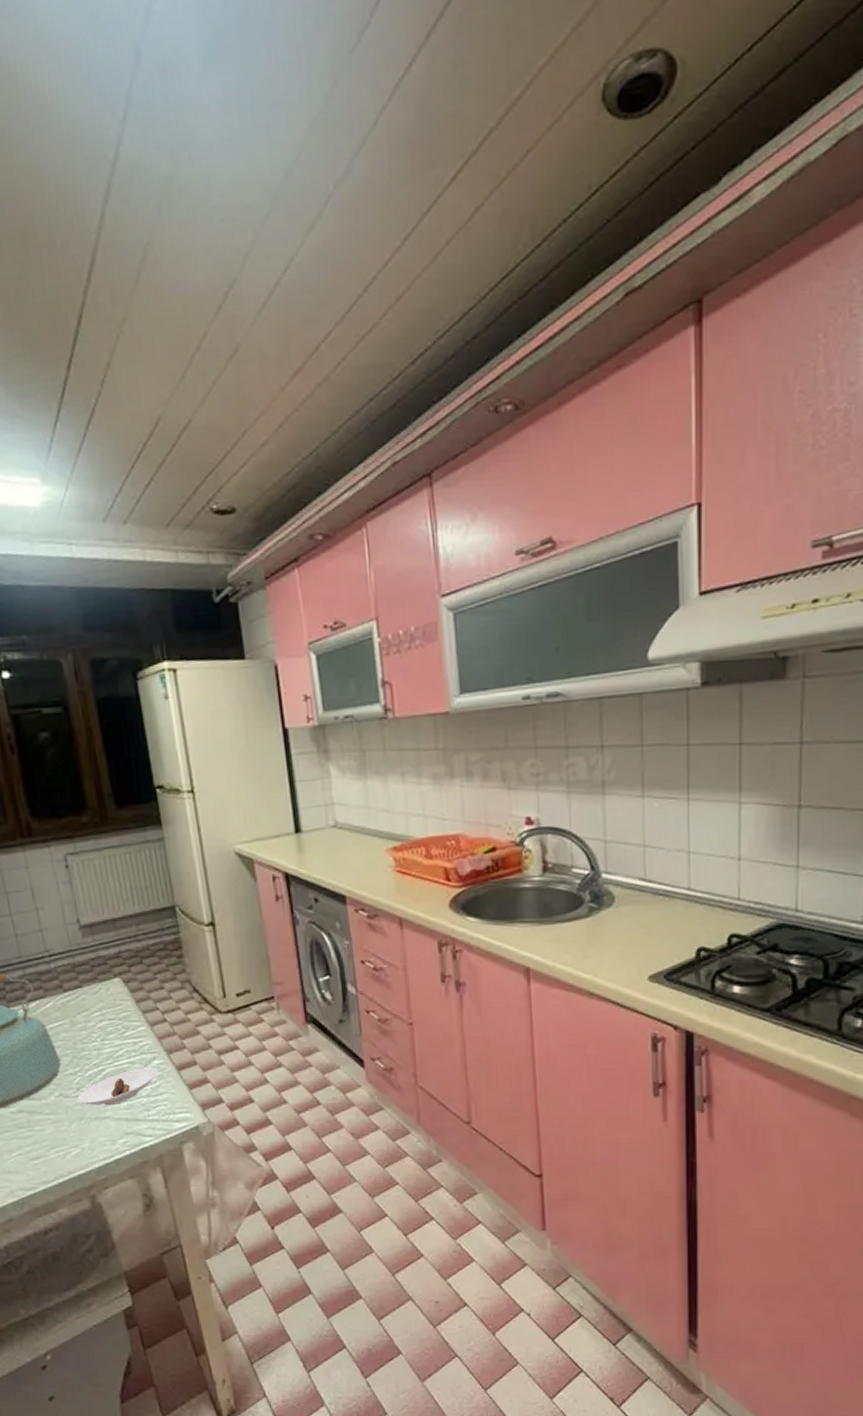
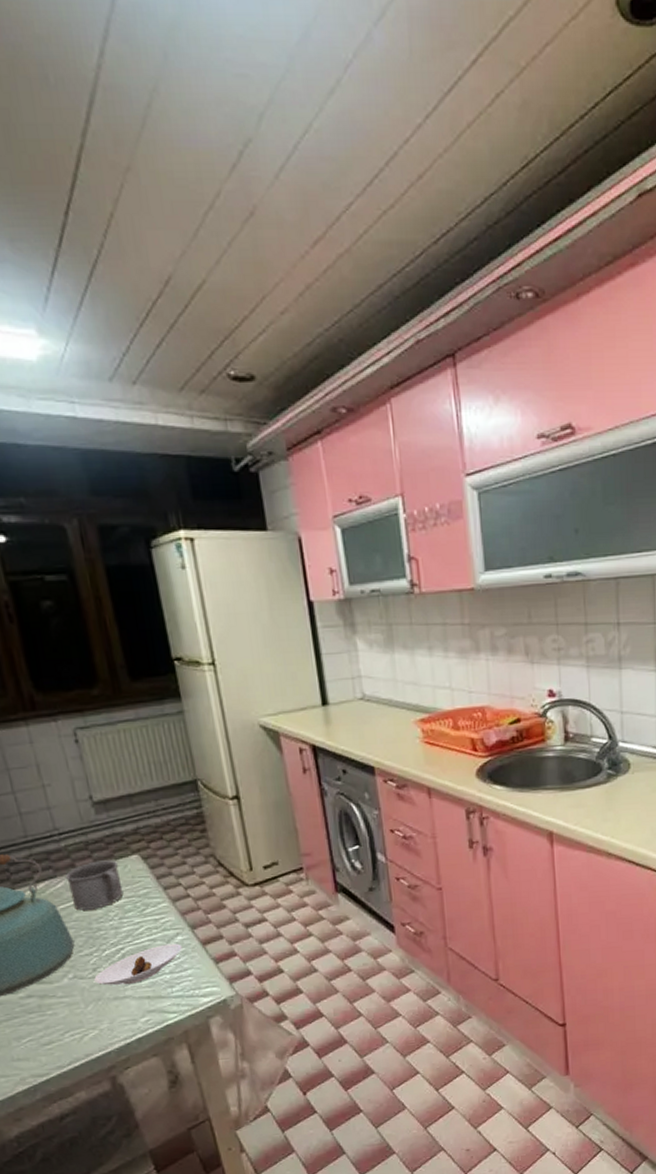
mug: none [54,982,106,1030] -> present [65,860,124,910]

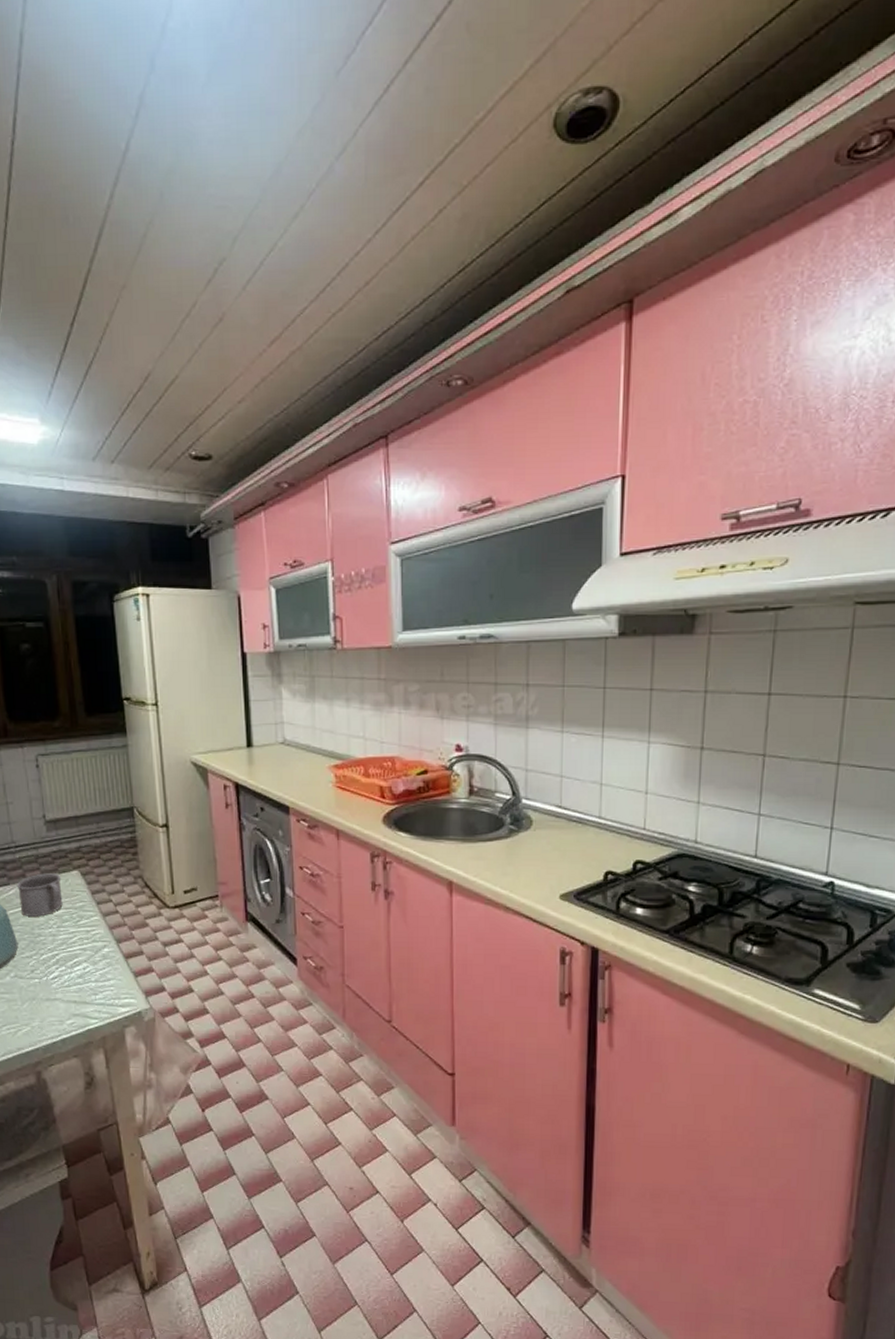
saucer: present [94,943,183,986] -> none [31,954,109,989]

